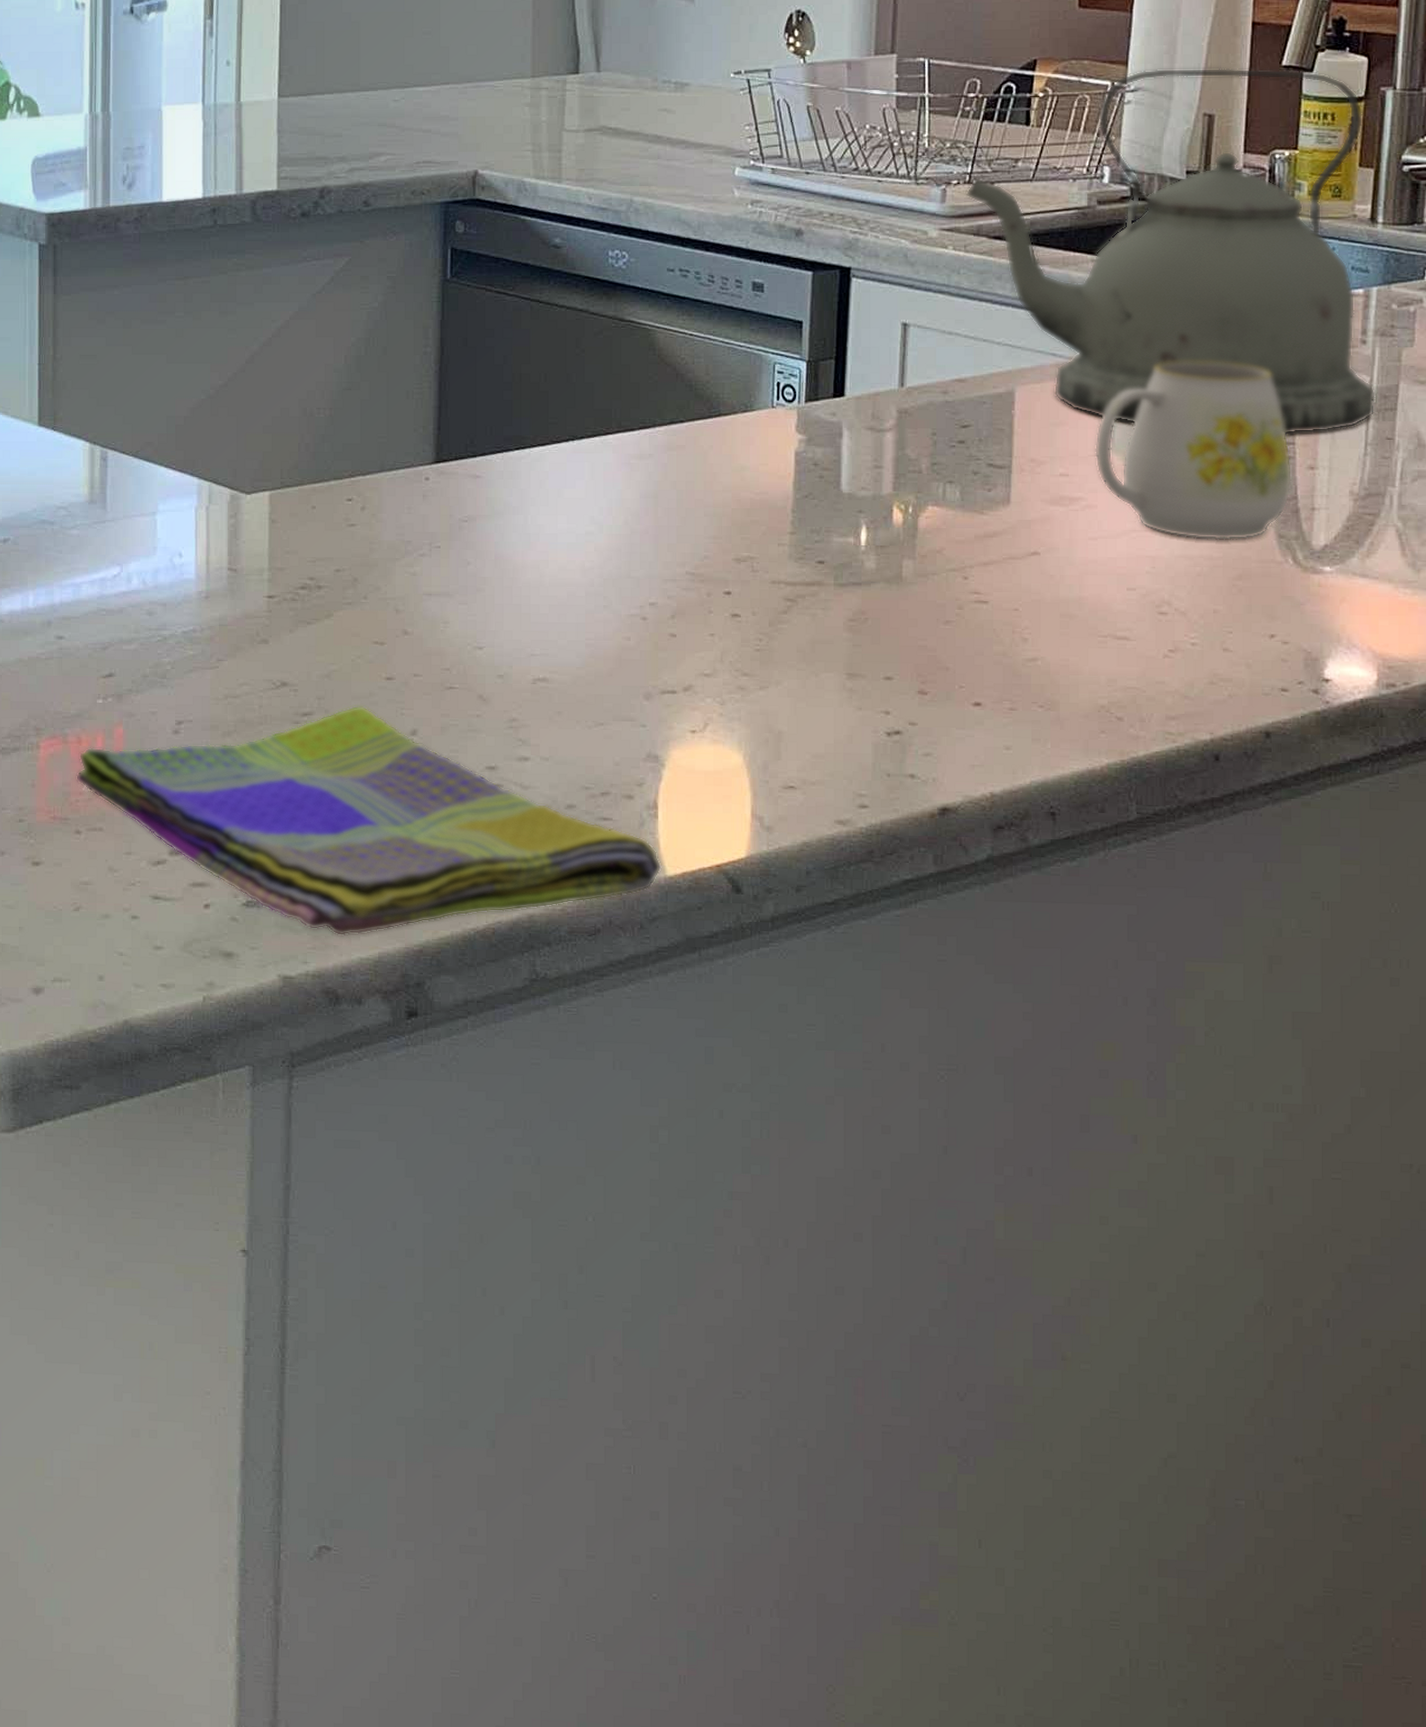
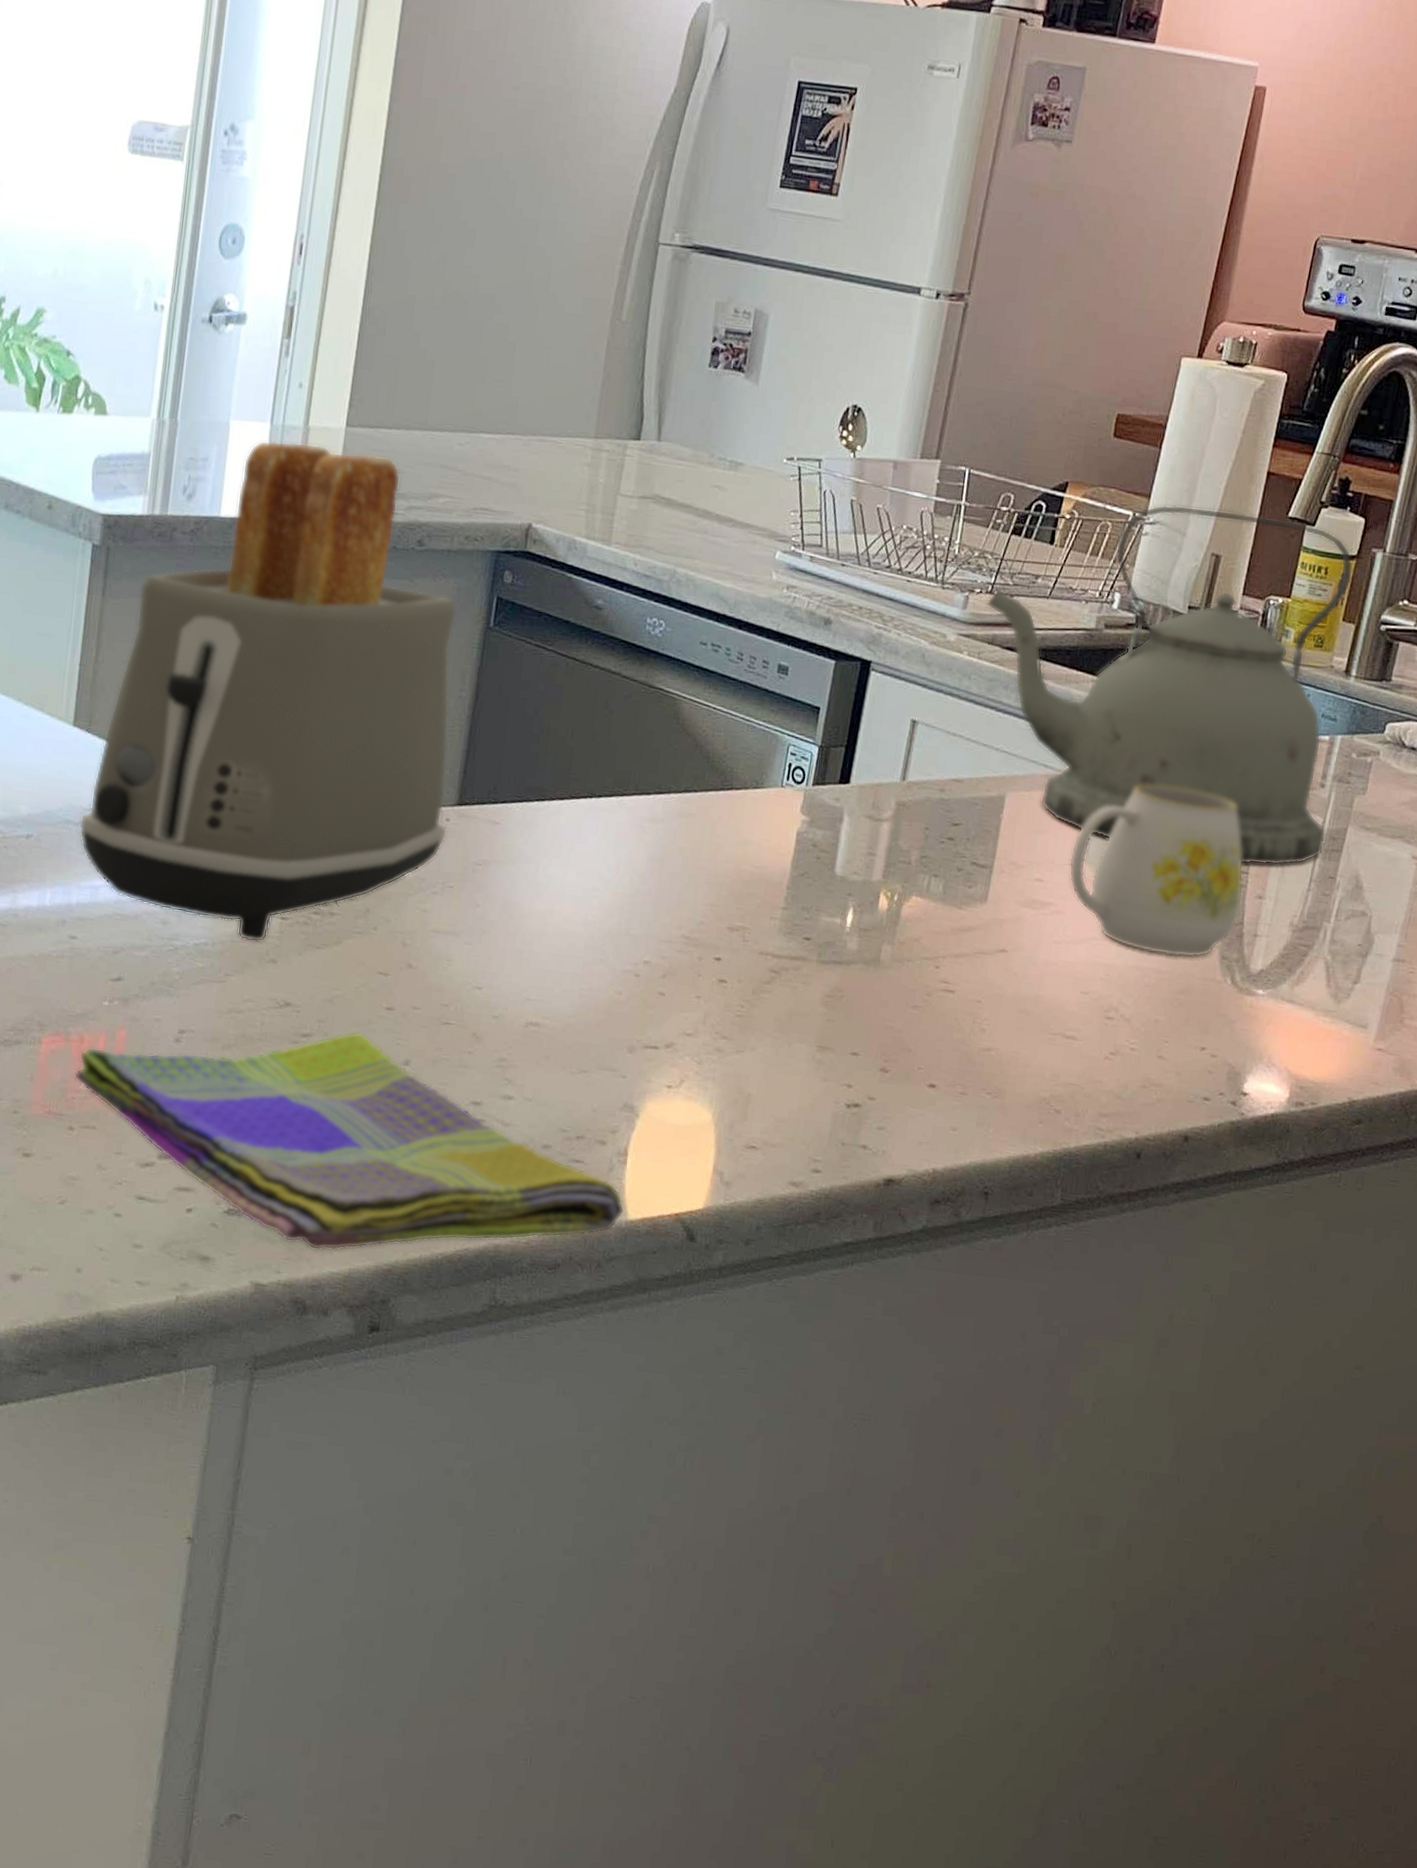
toaster: none [54,119,428,624] -> present [78,440,457,943]

